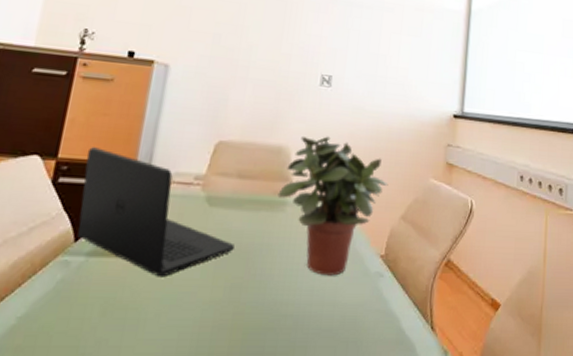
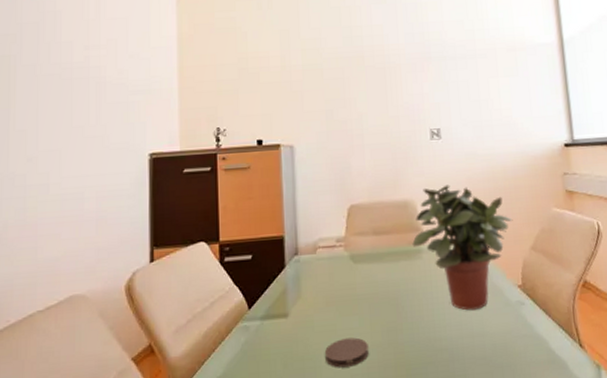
laptop: present [77,147,235,278] -> none [242,227,383,330]
coaster: none [152,290,206,323] -> present [325,337,369,368]

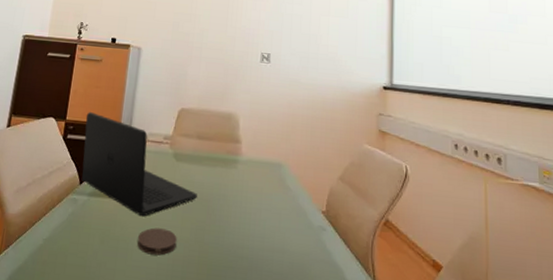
laptop: none [242,227,383,330] -> present [82,112,197,217]
potted plant: present [412,184,513,311] -> none [230,105,326,227]

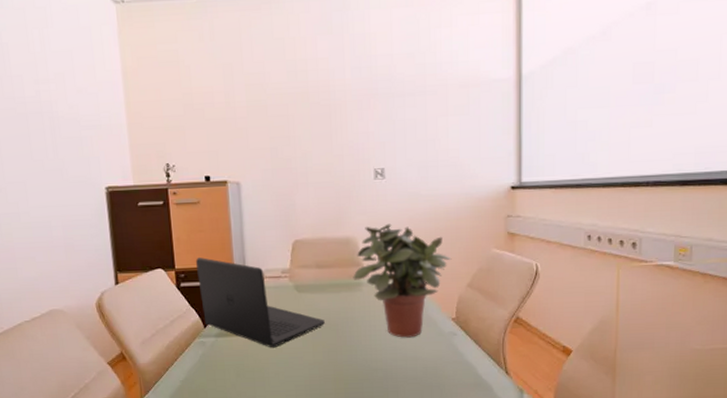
coaster: present [137,227,177,256] -> none [273,355,311,380]
potted plant: none [230,105,326,227] -> present [353,223,452,338]

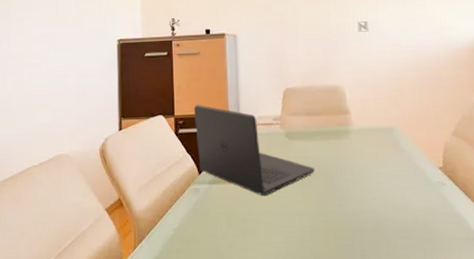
potted plant: present [353,223,452,338] -> none [341,73,435,187]

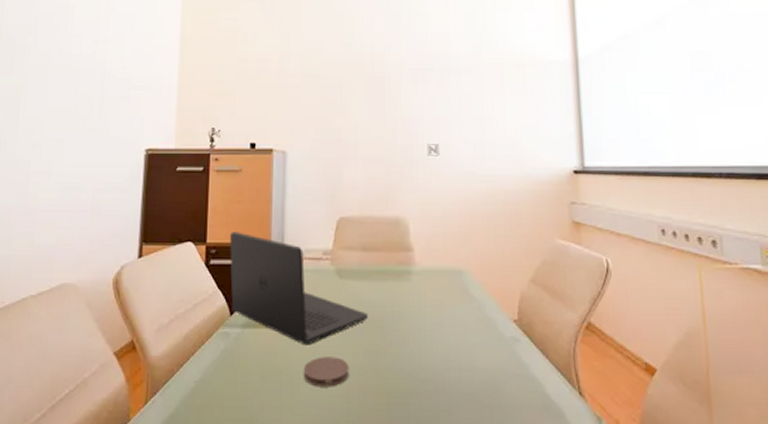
coaster: none [263,204,301,230] -> present [304,356,349,387]

